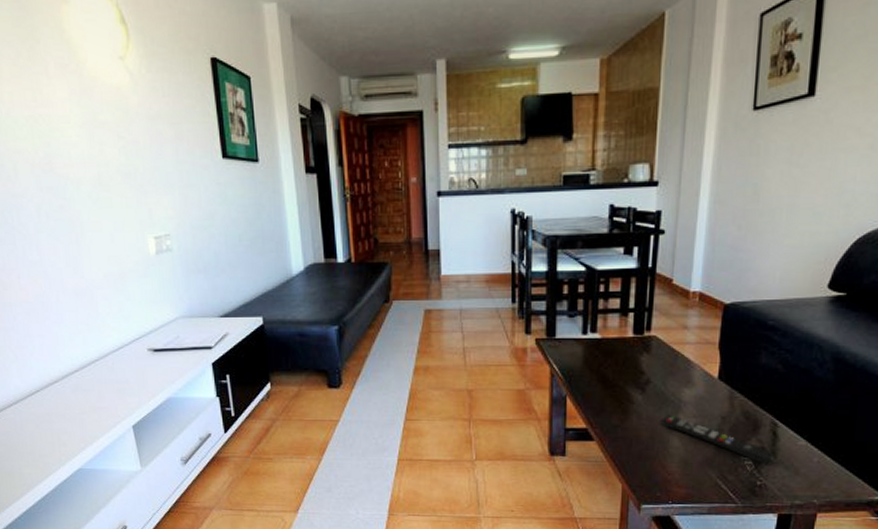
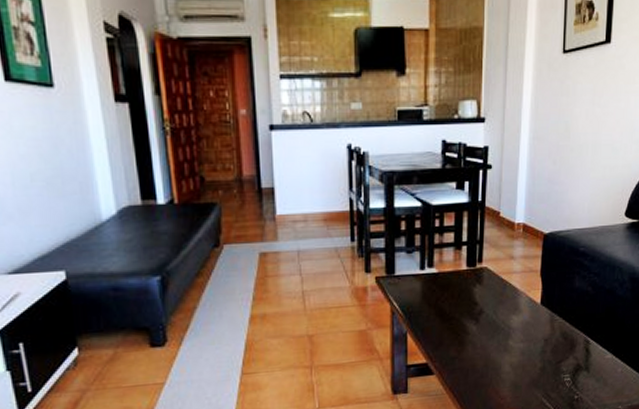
remote control: present [661,415,774,465] -> none [493,342,587,380]

